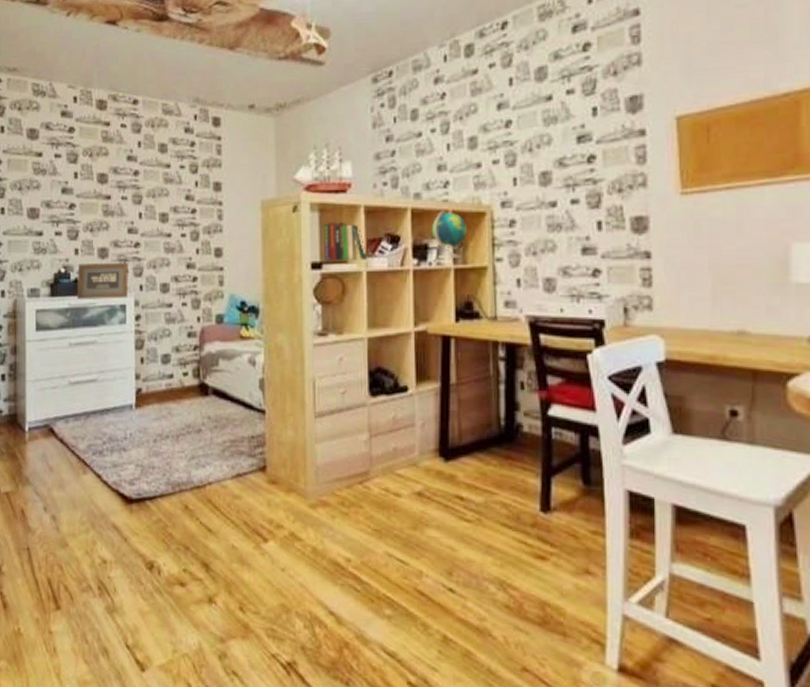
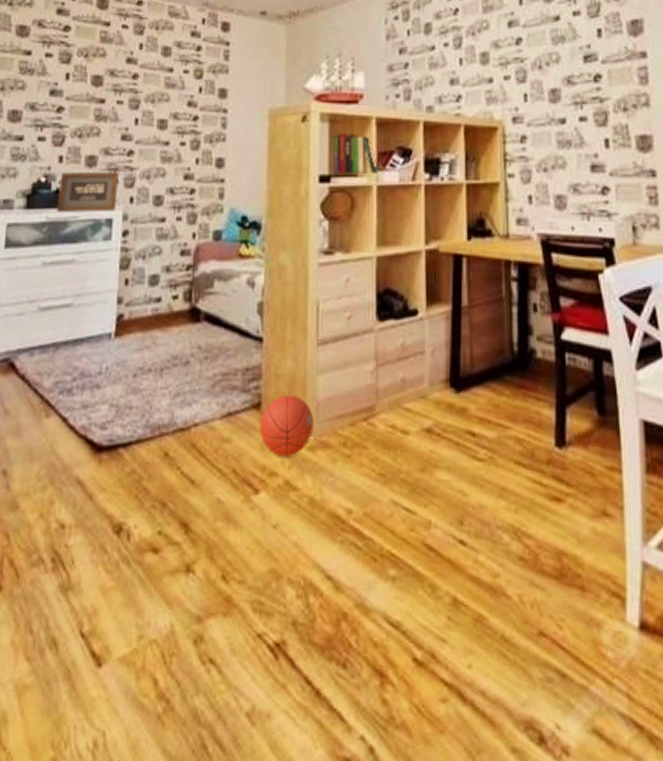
basketball: none [266,459,314,513] -> present [260,394,314,457]
globe: present [431,210,468,260] -> none [443,124,480,175]

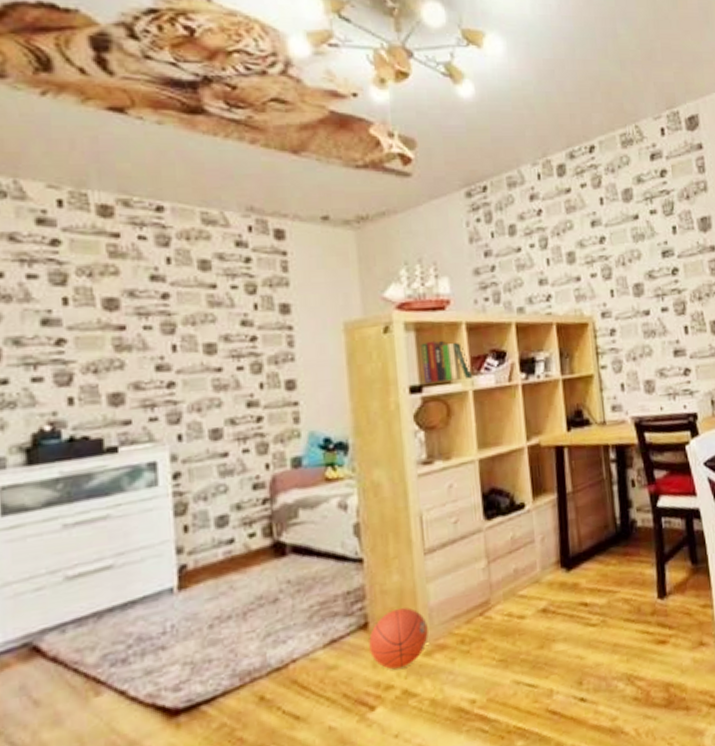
picture frame: present [56,171,120,212] -> none [72,407,160,464]

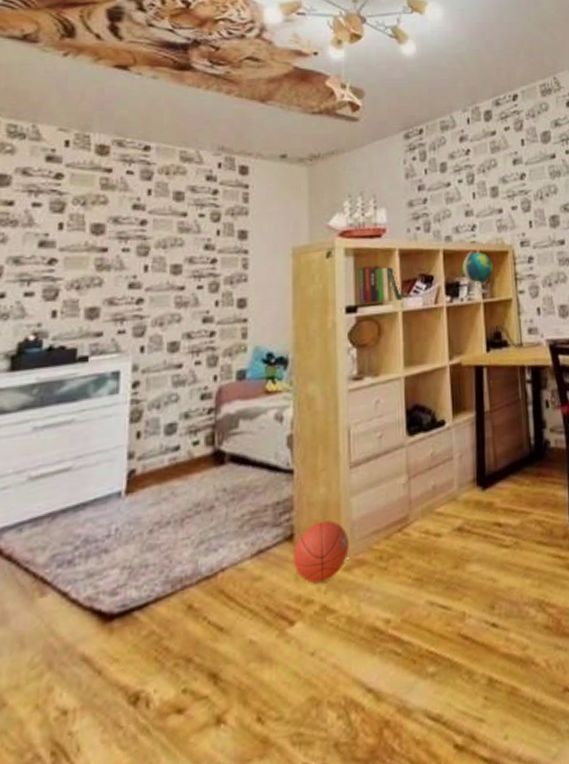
globe: none [536,323,573,372] -> present [461,251,494,295]

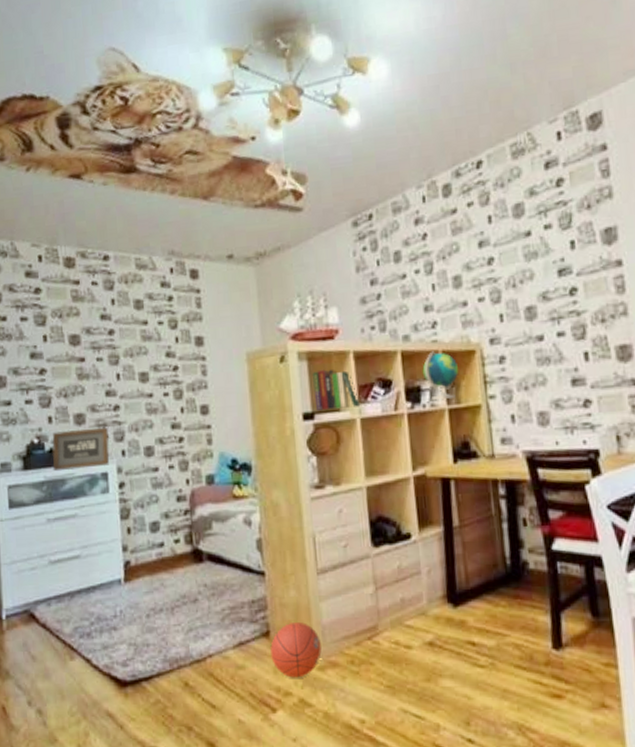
picture frame: none [49,321,128,371] -> present [52,427,110,471]

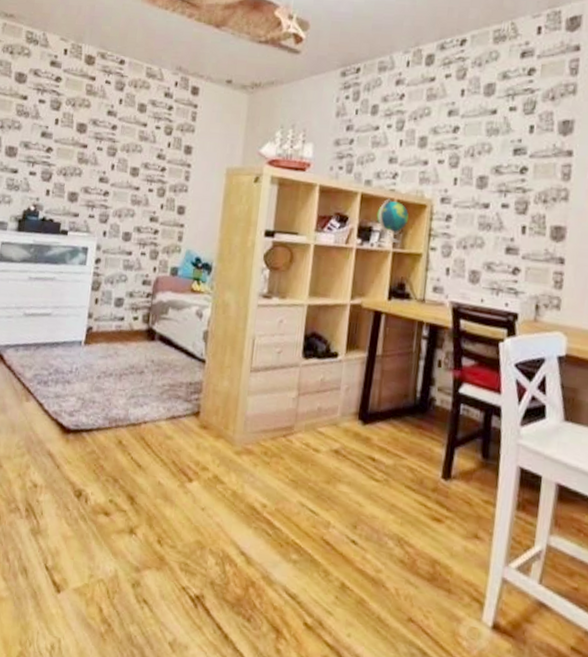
picture frame: present [52,427,110,471] -> none [42,204,96,242]
basketball: present [270,621,322,678] -> none [196,408,242,457]
books: present [312,369,361,412] -> none [277,195,317,235]

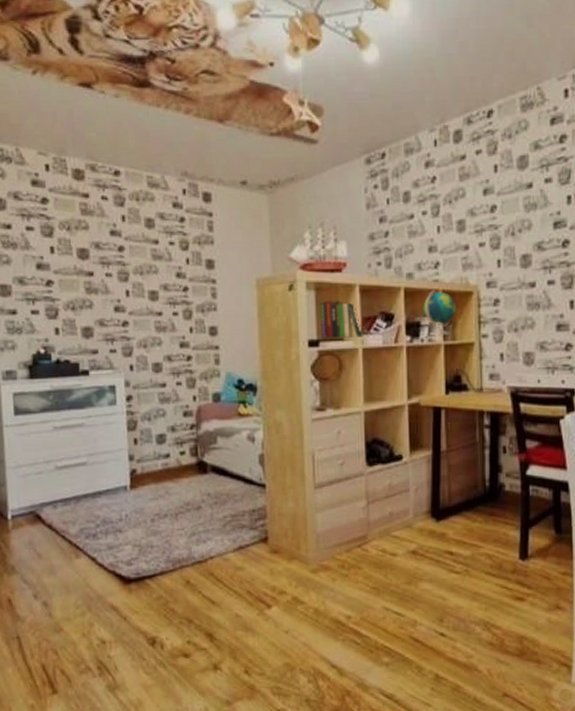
books: none [277,195,317,235] -> present [319,300,364,339]

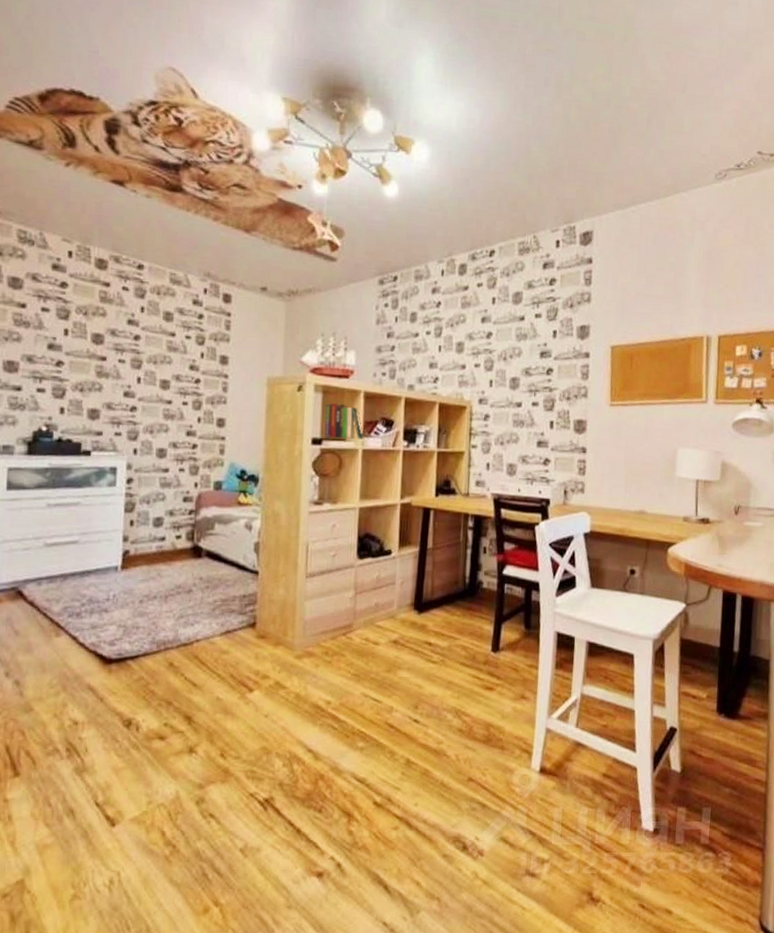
globe: present [423,290,457,336] -> none [420,402,451,444]

